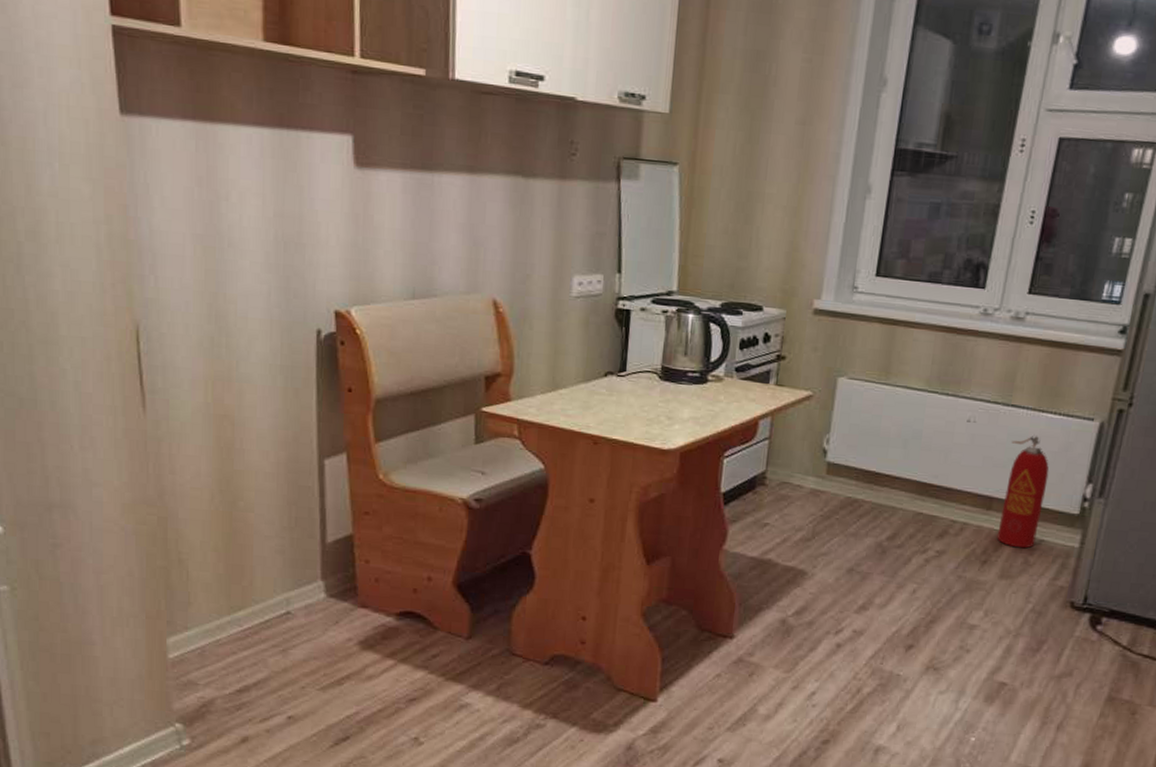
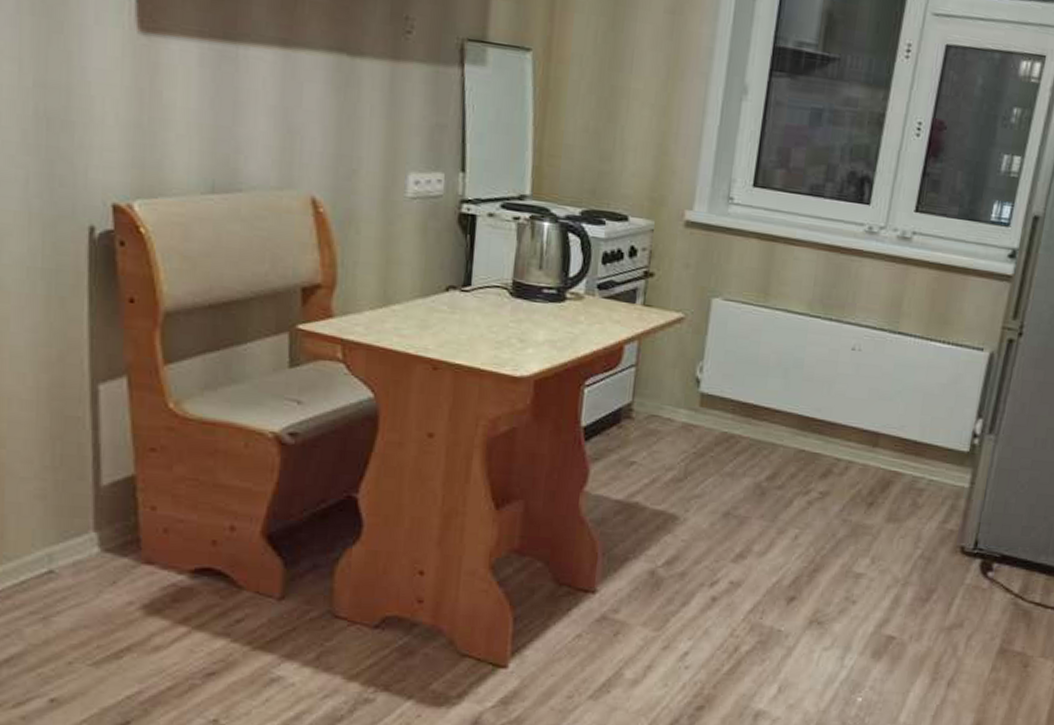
fire extinguisher: present [997,434,1049,549] -> none [883,365,938,489]

